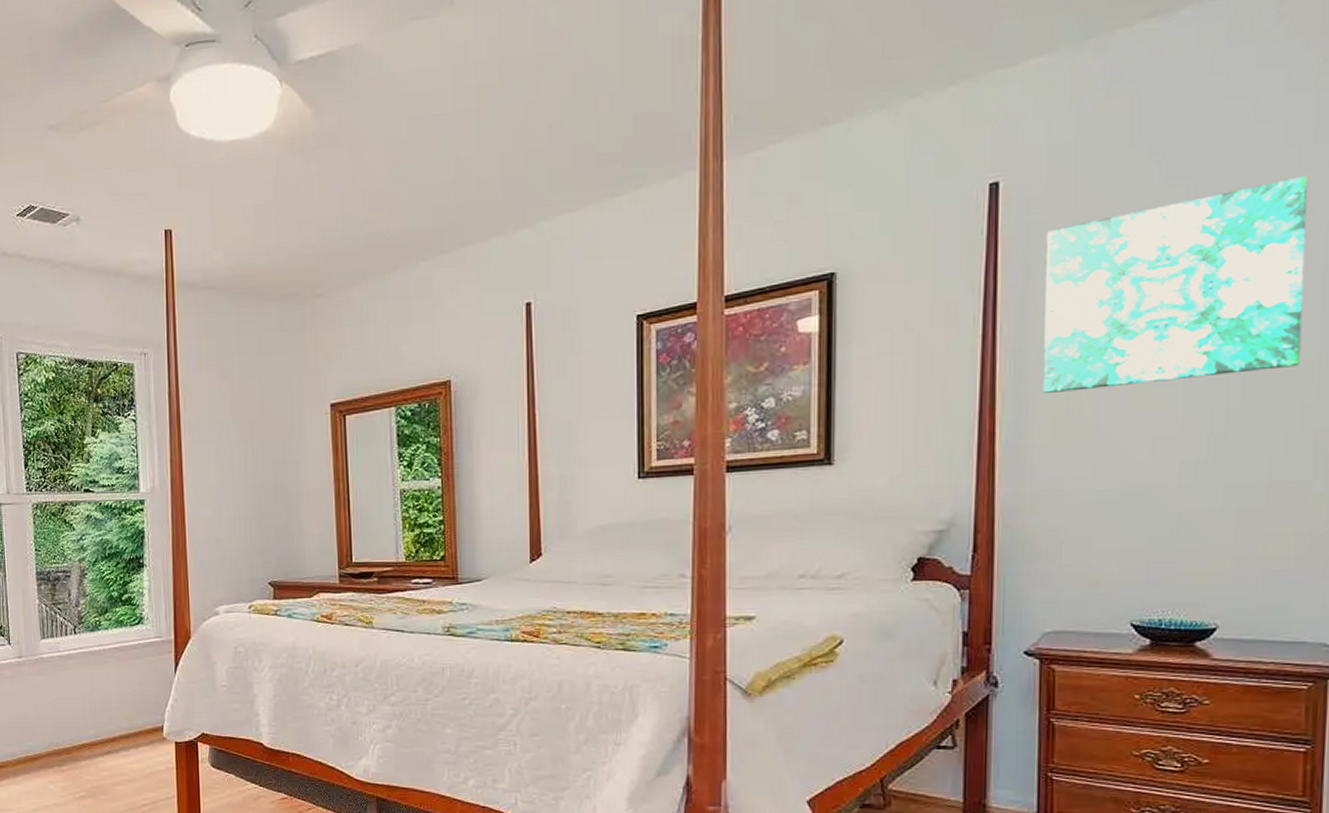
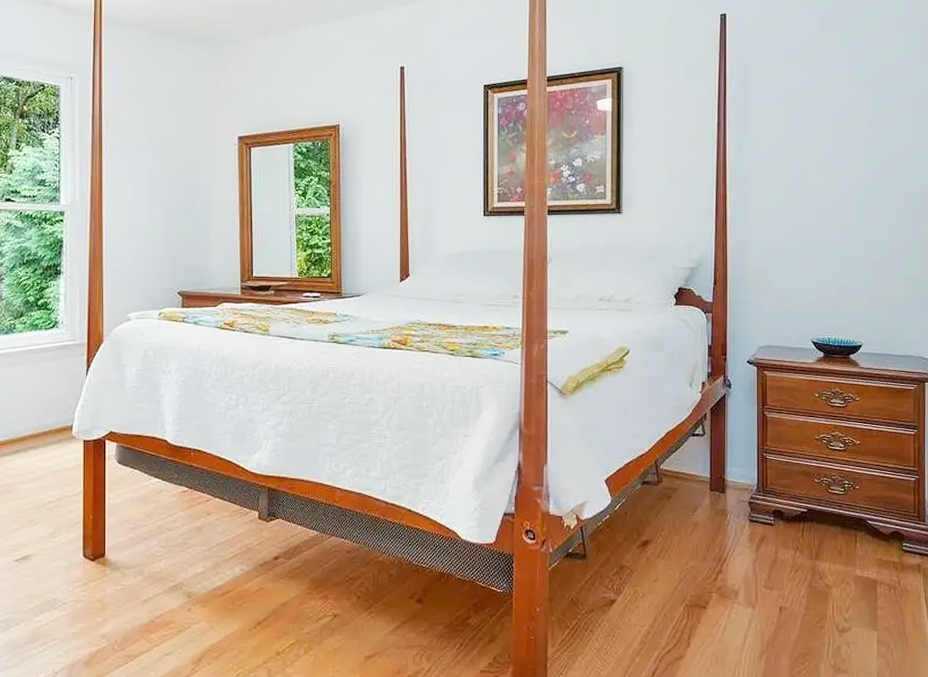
wall art: present [1043,175,1308,394] -> none [755,34,904,170]

